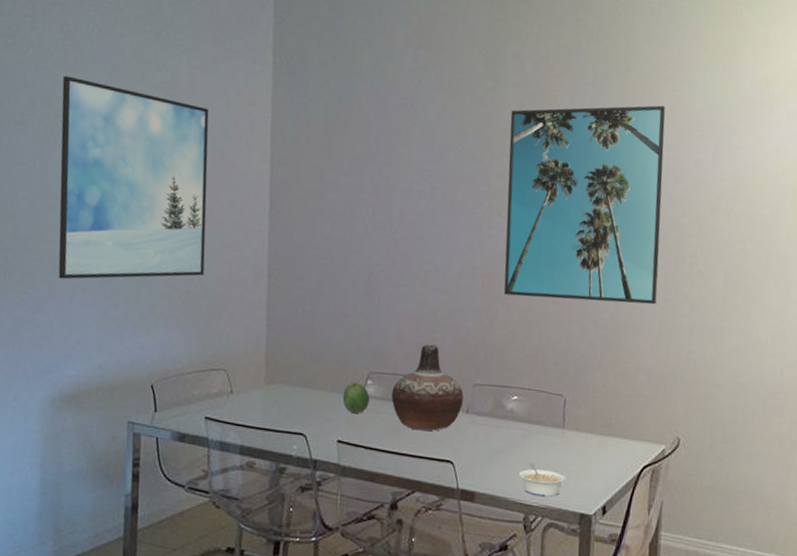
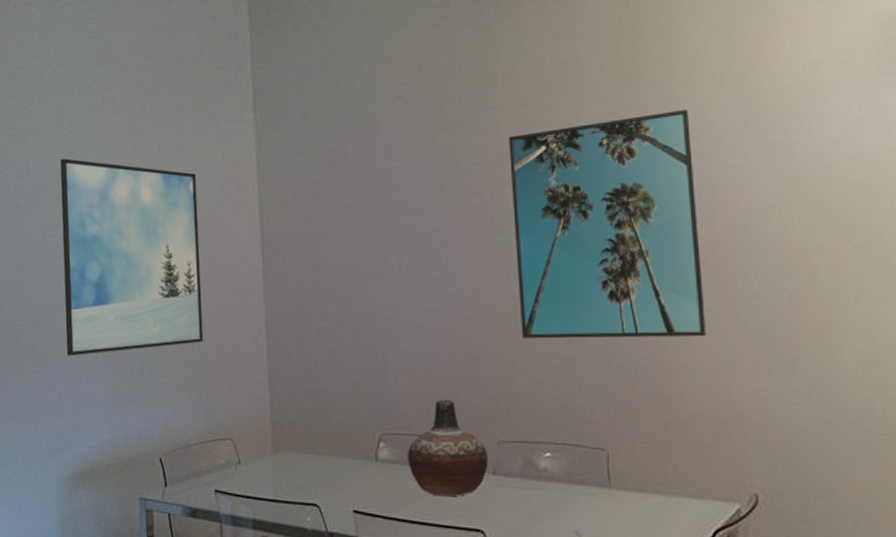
fruit: present [342,381,370,413] -> none [355,445,384,480]

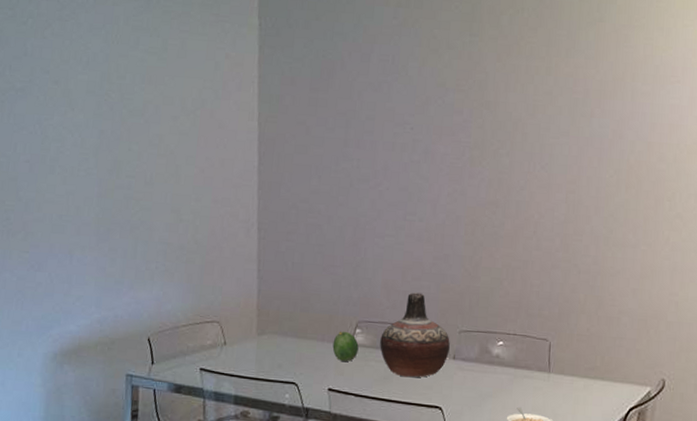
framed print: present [60,158,204,356] -> none [58,44,199,238]
fruit: none [355,445,384,480] -> present [332,330,359,362]
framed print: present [509,109,706,339] -> none [486,53,640,248]

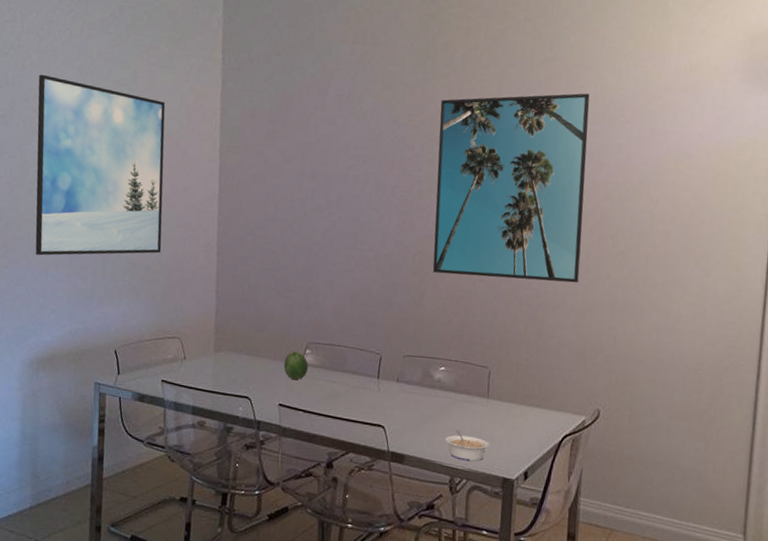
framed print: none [58,44,199,238] -> present [35,74,166,256]
vase: present [380,292,450,377] -> none [328,317,395,397]
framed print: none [486,53,640,248] -> present [432,93,590,283]

